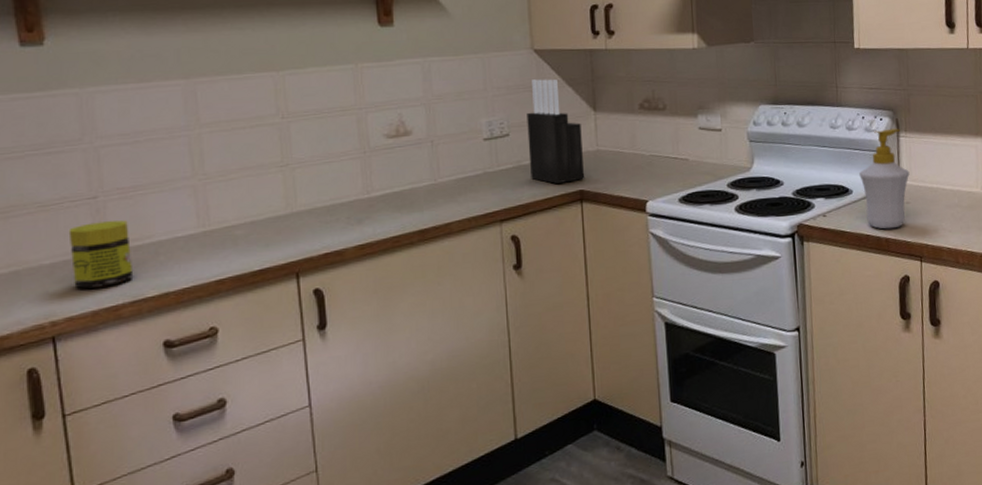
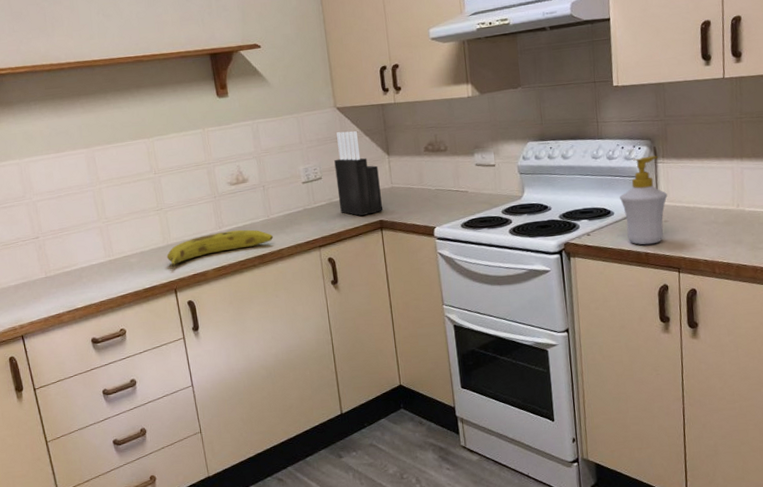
jar: present [68,220,134,289] -> none [23,253,68,302]
fruit: none [289,195,441,242] -> present [166,229,274,267]

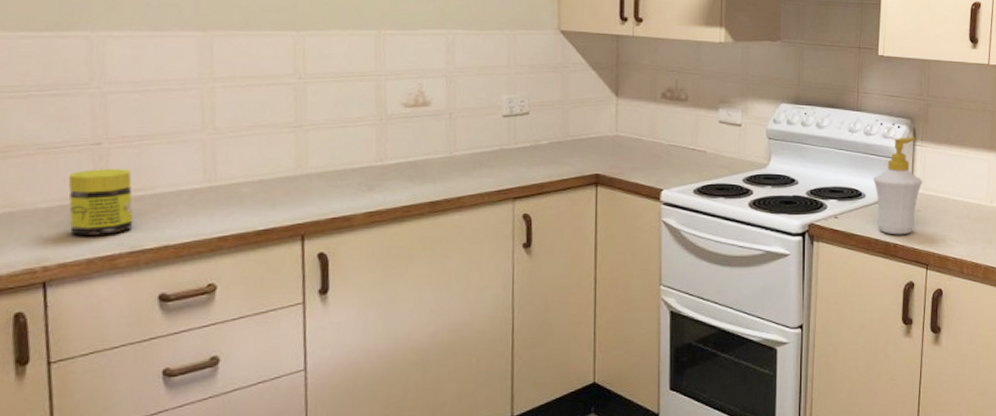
jar: none [23,253,68,302] -> present [68,169,133,236]
fruit: present [166,229,274,267] -> none [297,165,454,205]
knife block: present [334,131,383,216] -> none [547,60,602,165]

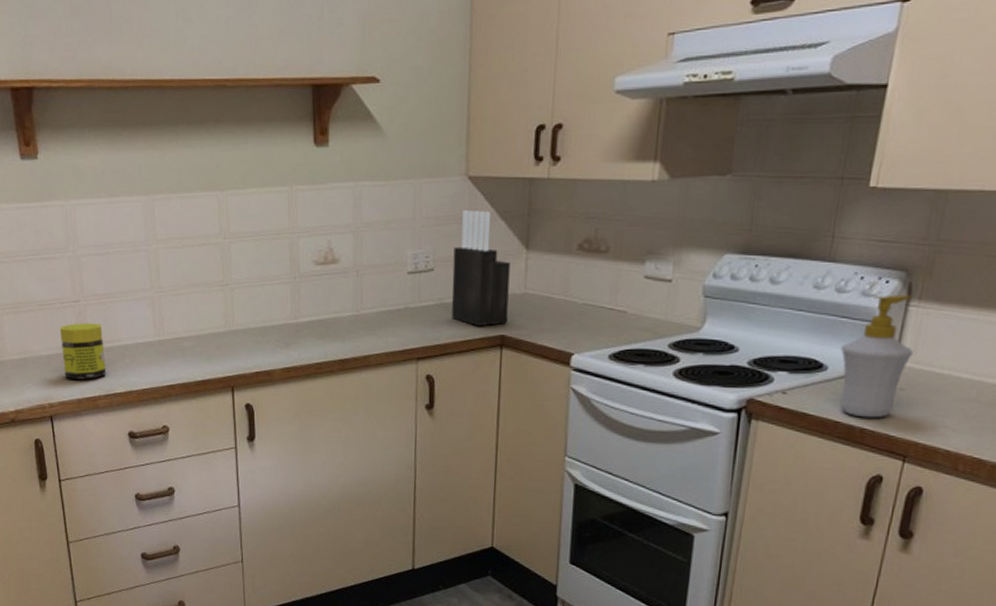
knife block: none [547,60,602,165] -> present [451,210,510,326]

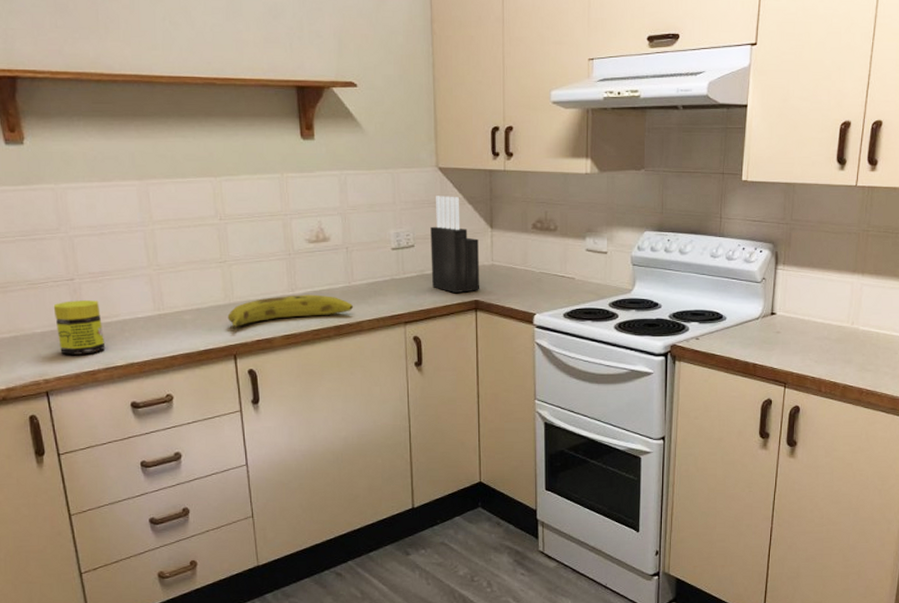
fruit: none [227,323,361,359] -> present [227,294,354,329]
soap bottle: present [840,294,913,418] -> none [734,261,783,355]

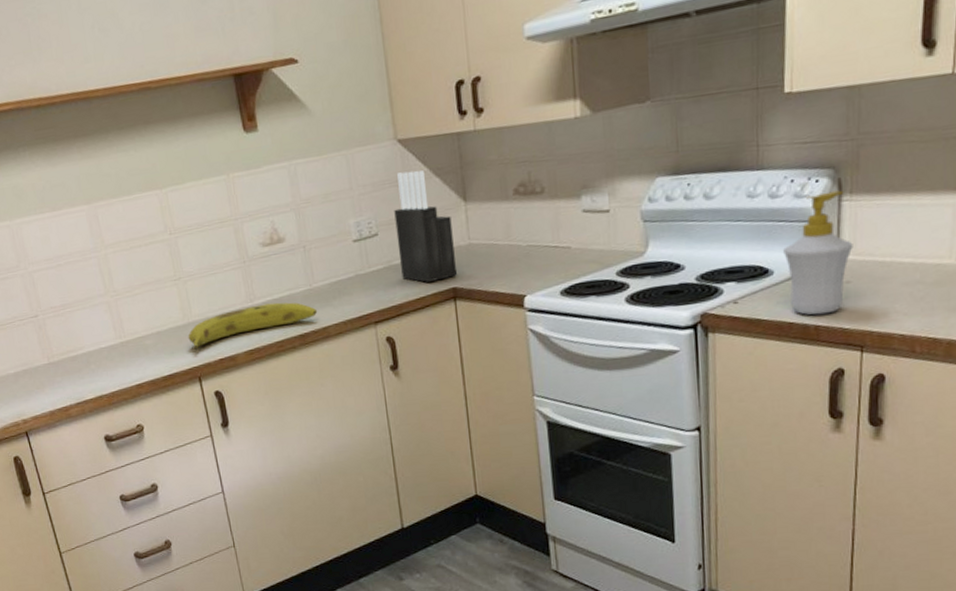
jar: present [53,300,106,355] -> none [22,335,75,393]
soap bottle: none [734,261,783,355] -> present [783,190,853,315]

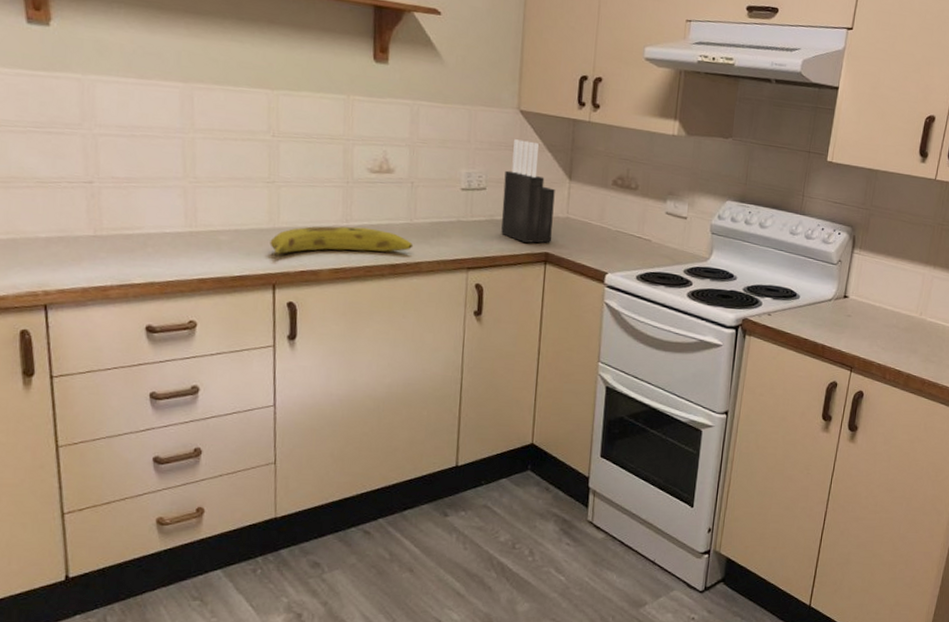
soap bottle: present [783,190,853,315] -> none [808,243,857,337]

